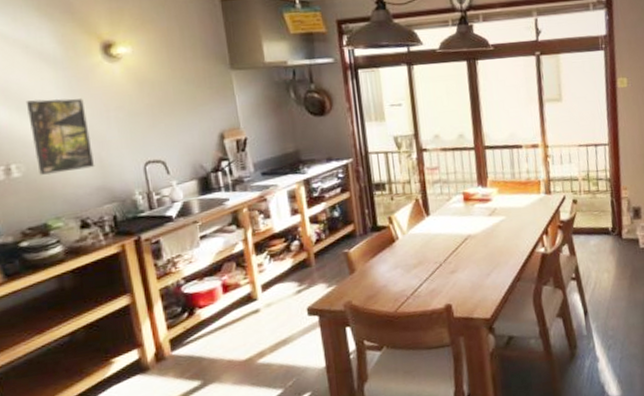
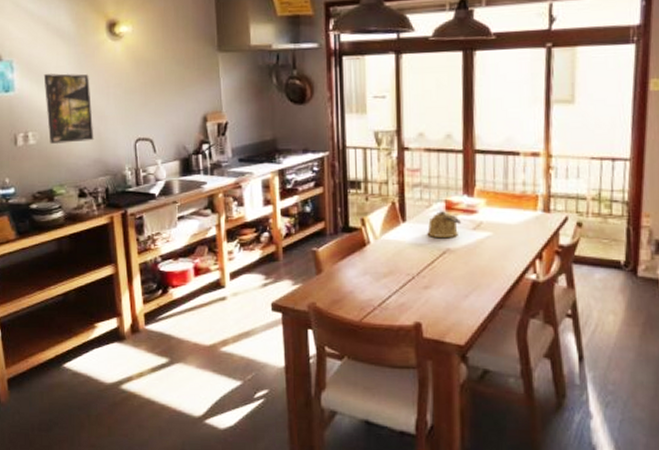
kettle: none [449,202,479,227] -> present [427,211,462,239]

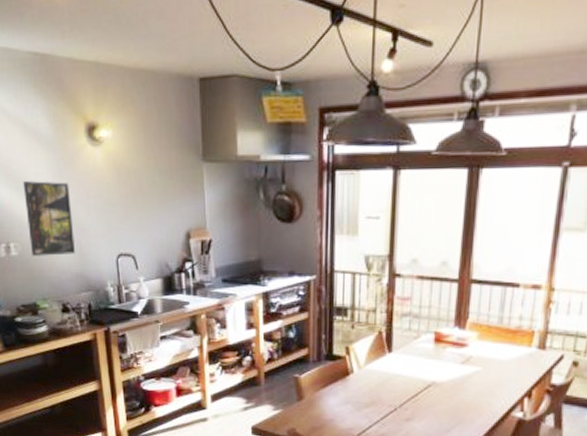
kettle: present [427,211,462,239] -> none [413,343,451,372]

